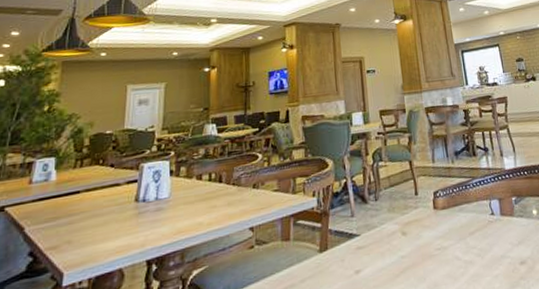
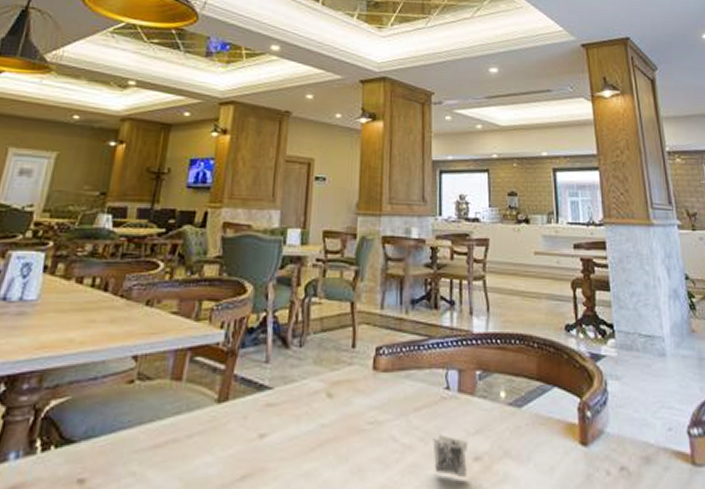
napkin holder: none [487,249,517,279] -> present [433,434,469,478]

